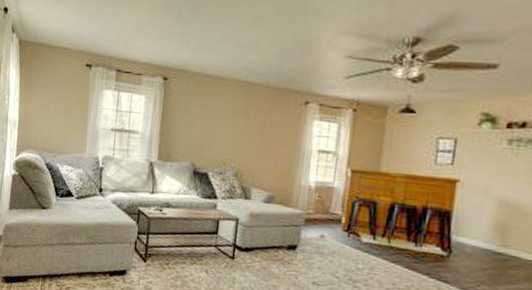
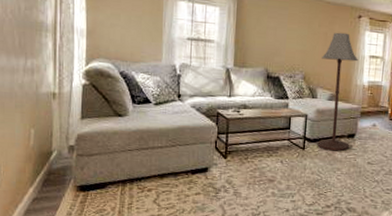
floor lamp: none [249,121,304,265] -> present [317,32,358,151]

